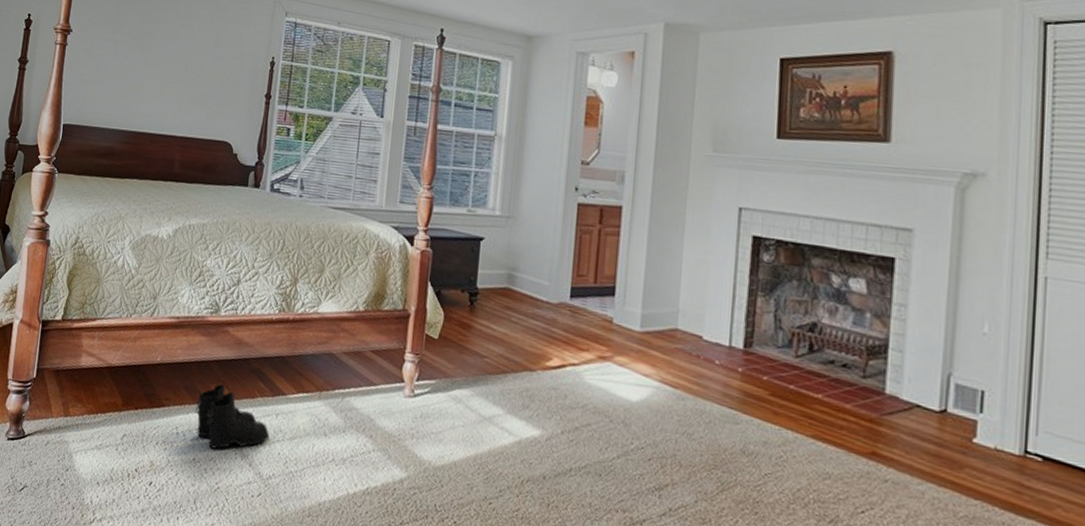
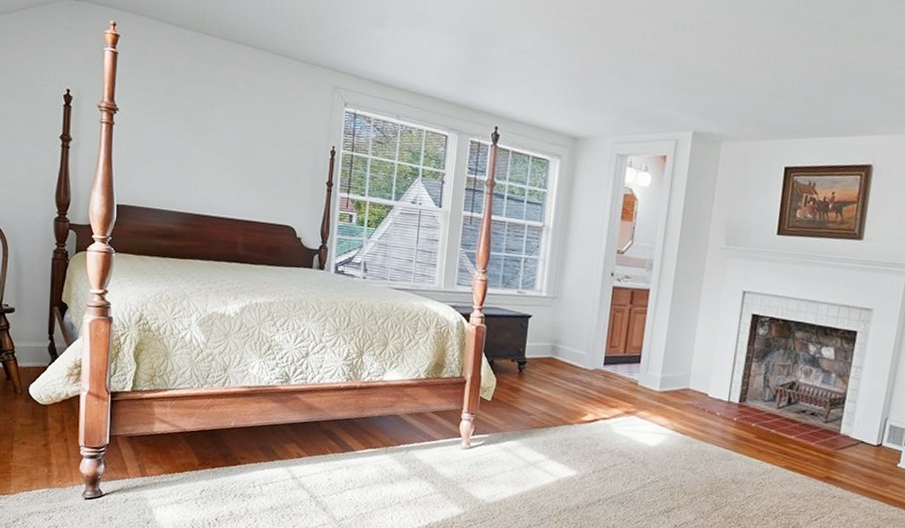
boots: present [195,383,270,449] -> none [270,443,342,498]

